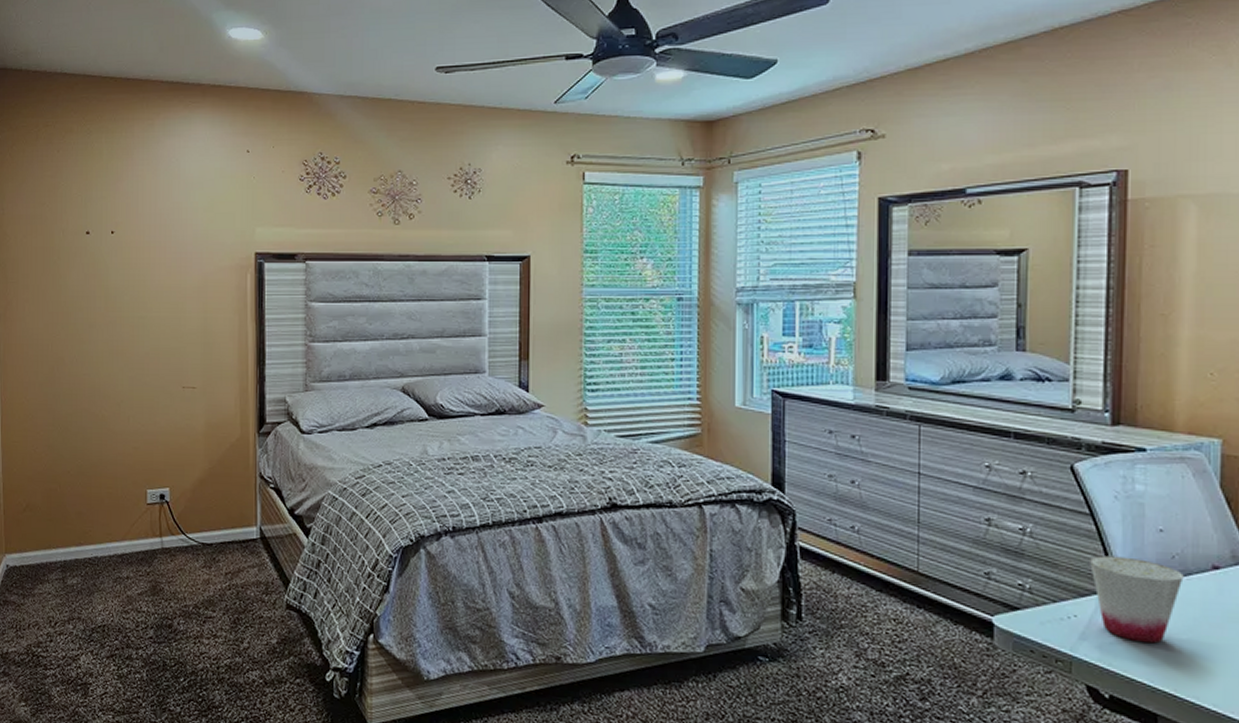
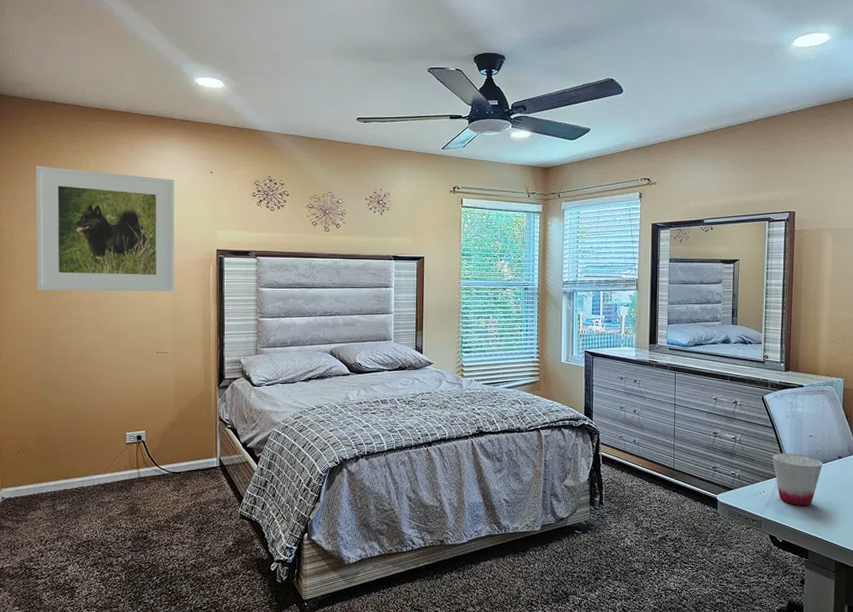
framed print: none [42,153,204,309] -> present [35,165,175,292]

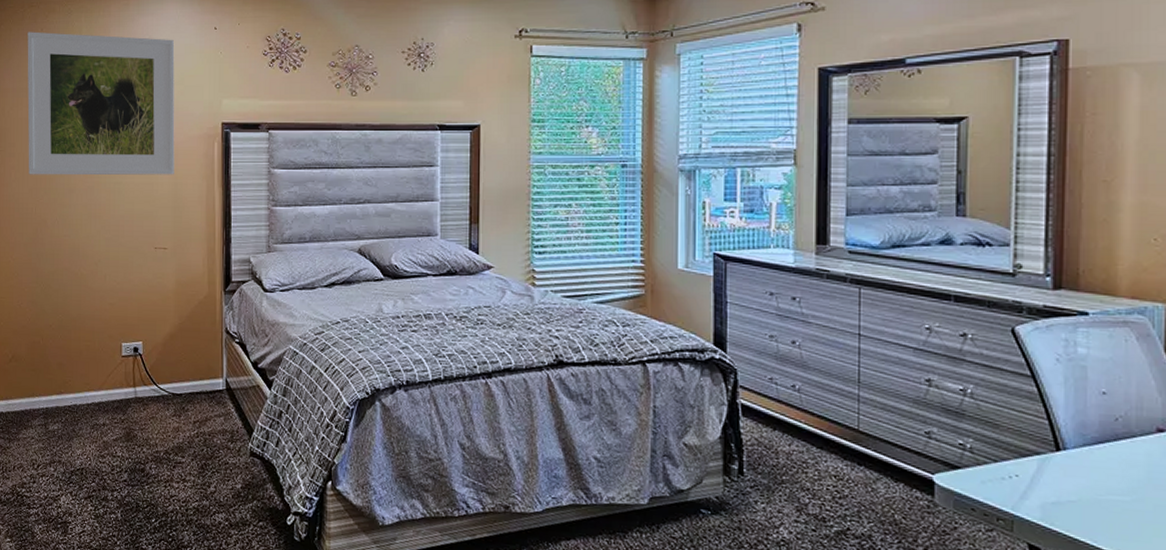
cup: present [772,453,823,506] -> none [1031,417,1128,504]

